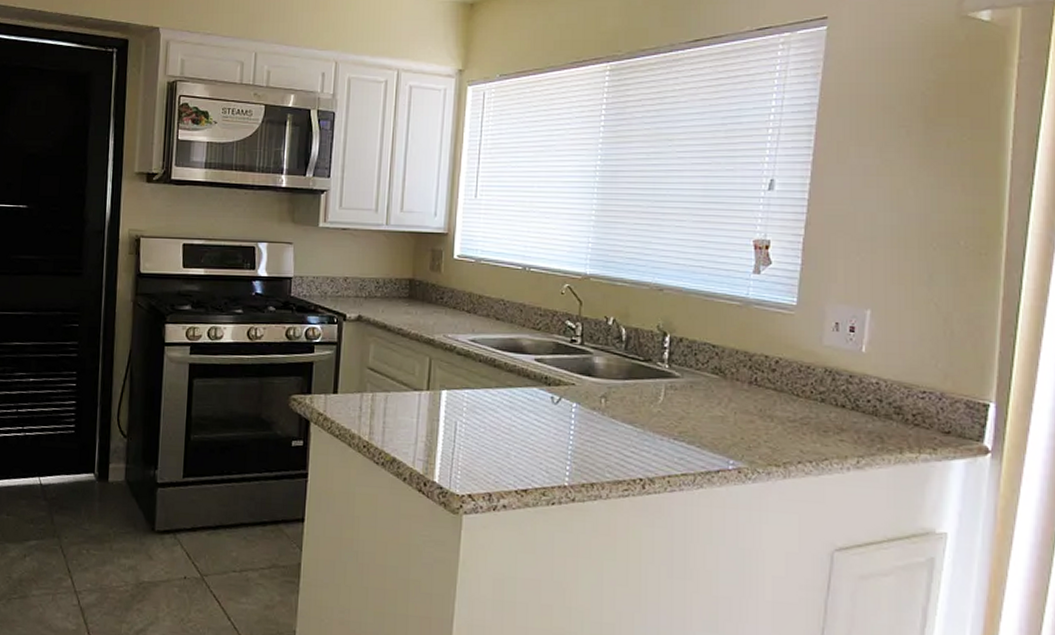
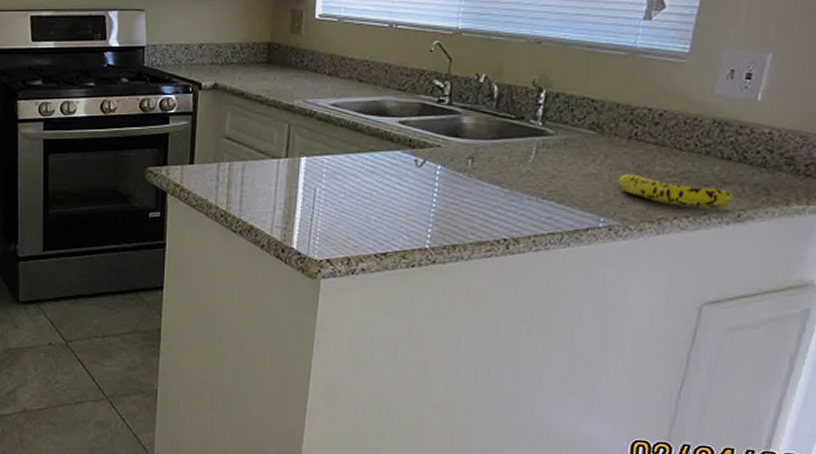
fruit: none [742,417,852,454] -> present [617,173,735,208]

